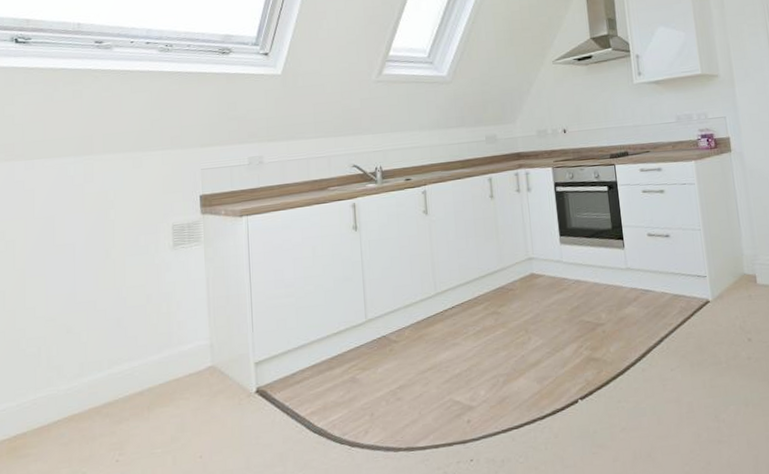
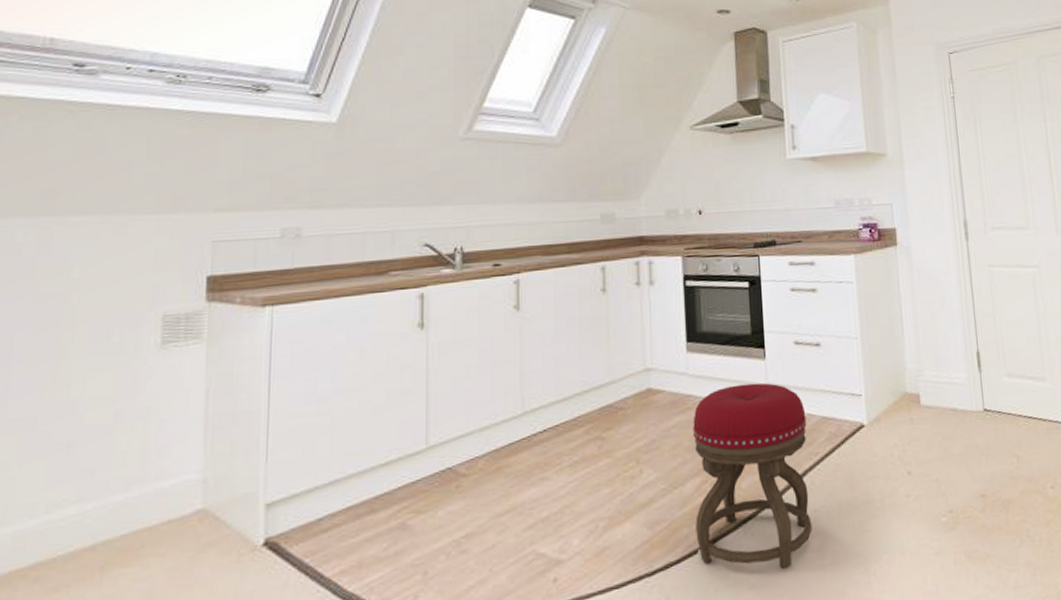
stool: none [568,268,670,416] -> present [693,383,812,569]

